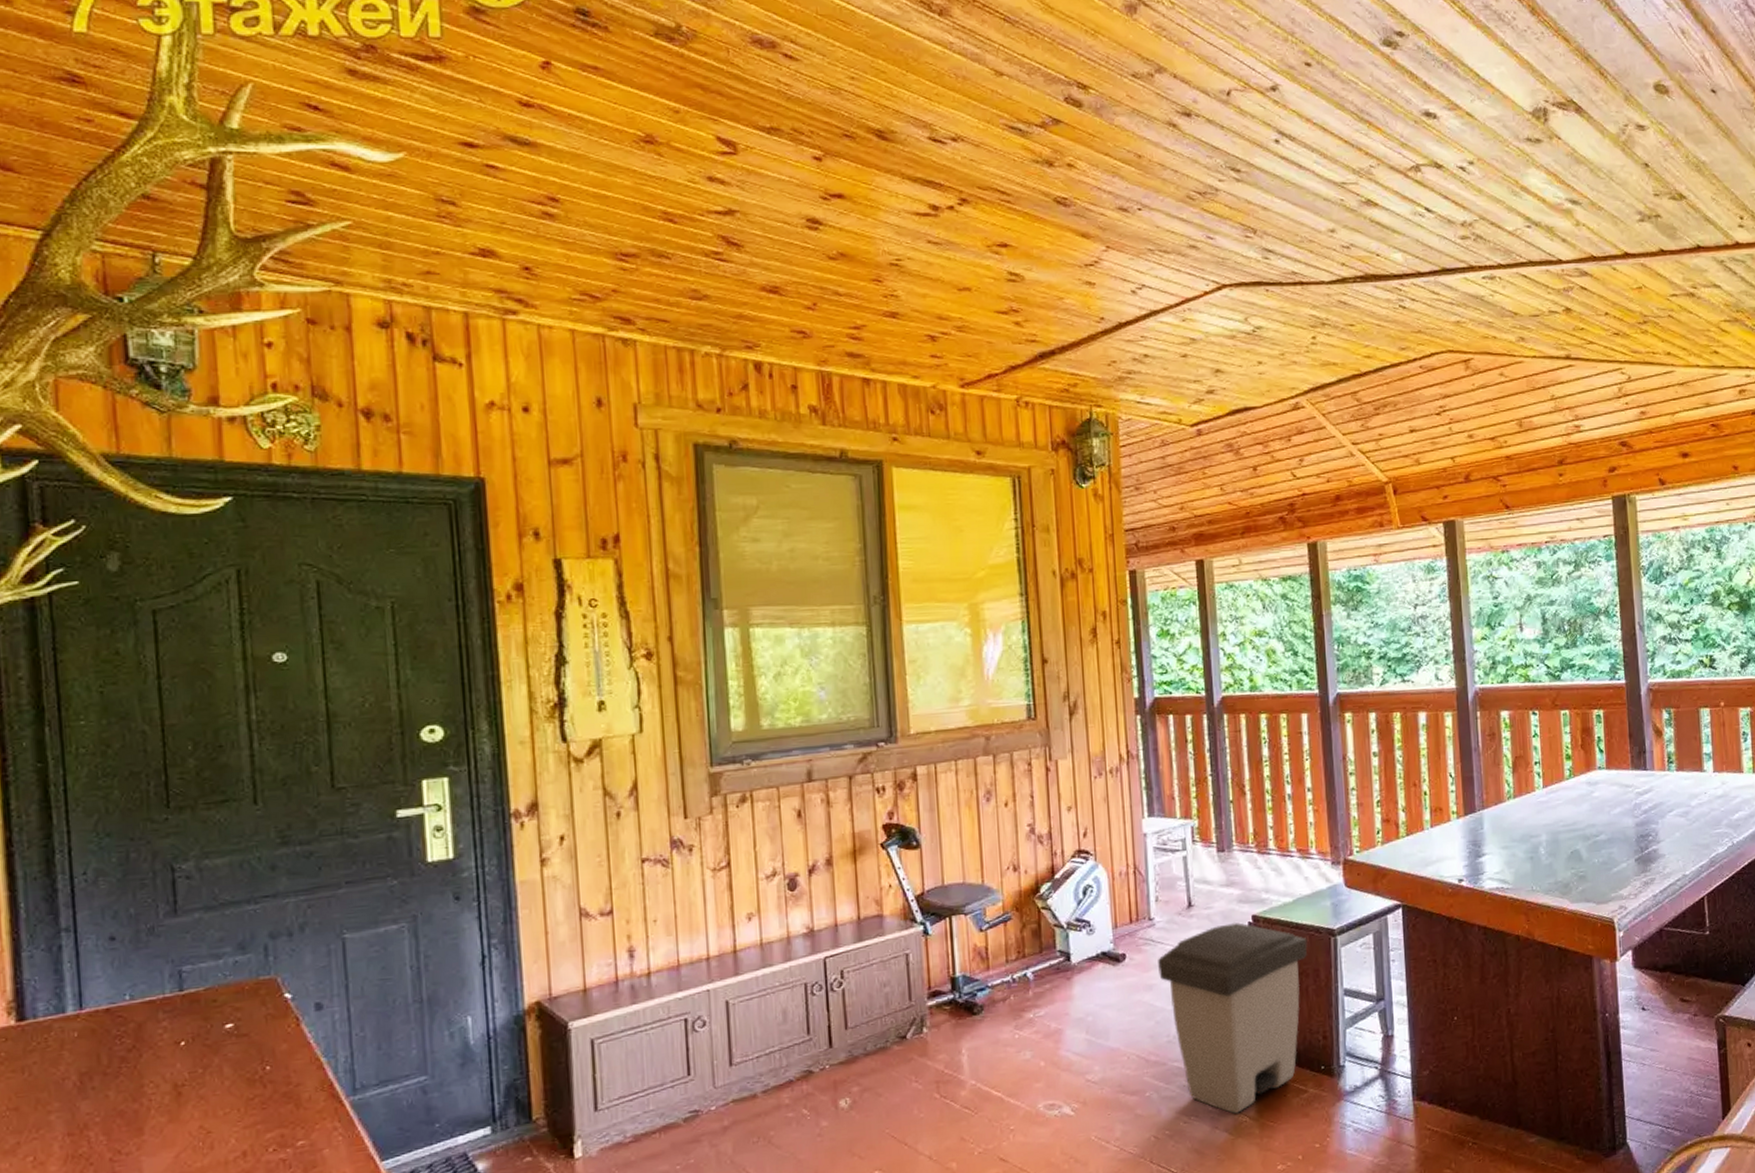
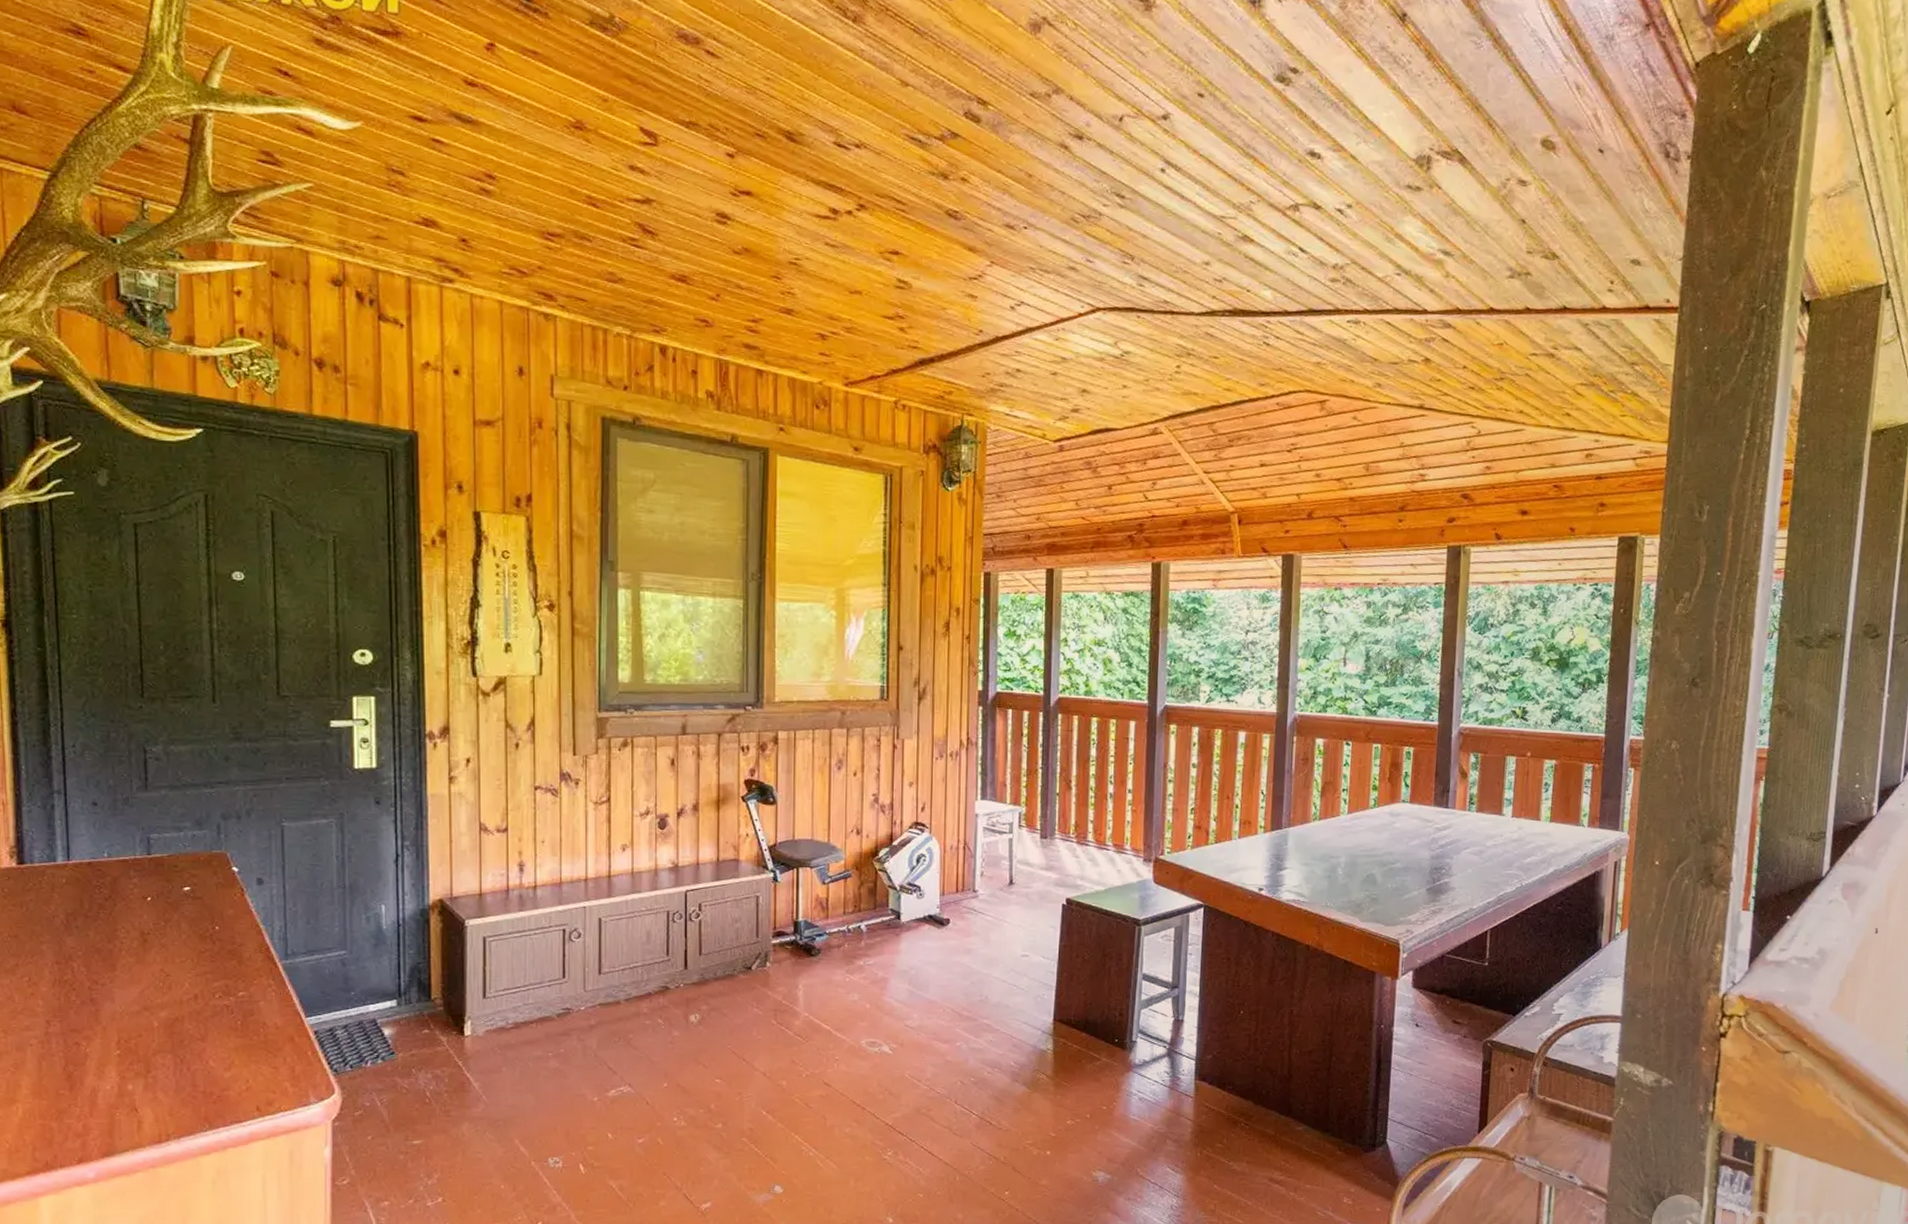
trash can: present [1158,922,1308,1114] -> none [978,903,1114,1071]

